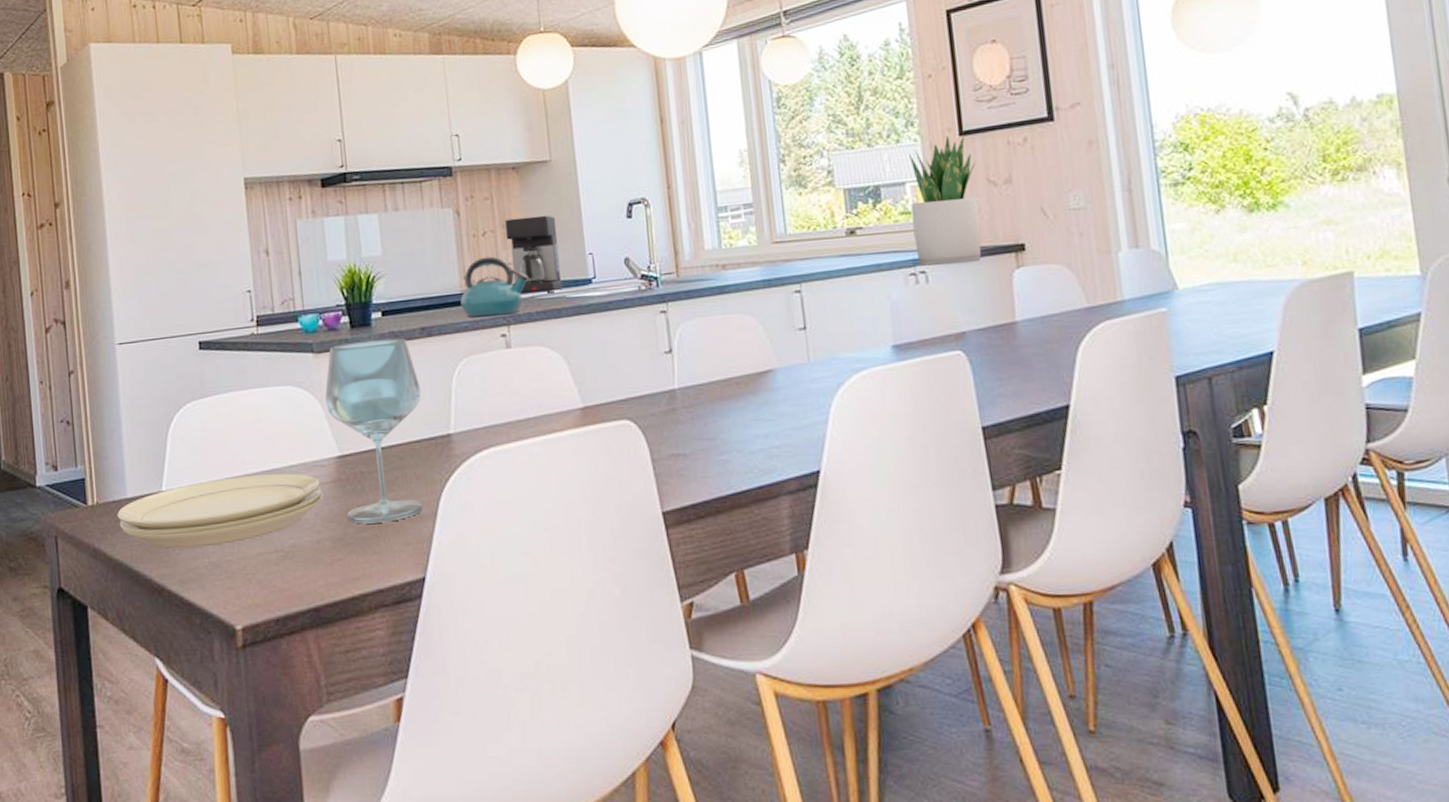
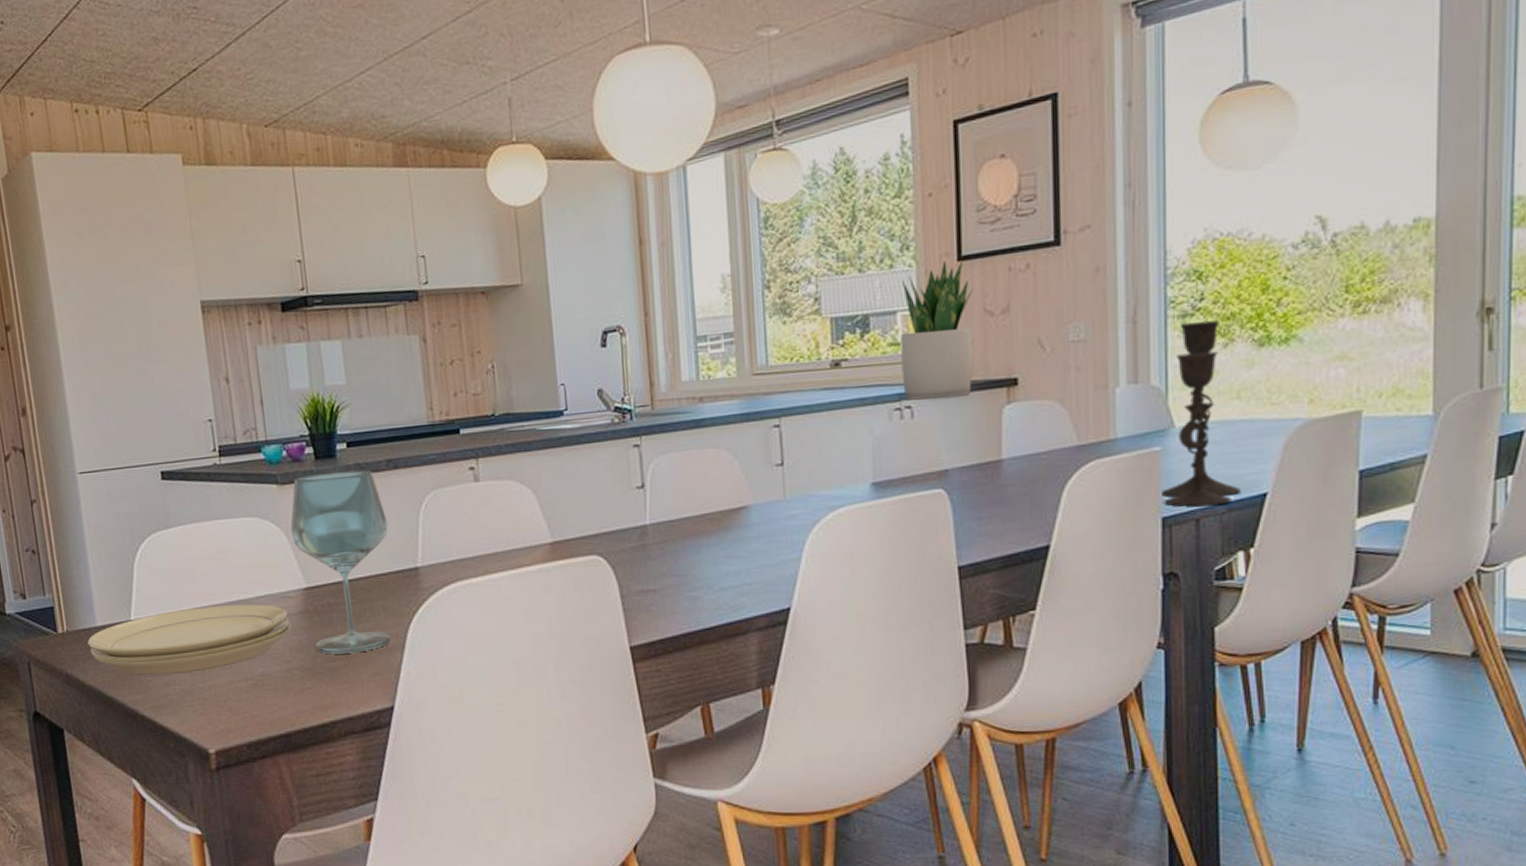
kettle: present [460,256,529,319] -> none [427,386,498,451]
coffee maker: present [505,215,563,295] -> none [474,343,533,427]
candlestick: none [1172,188,1248,366] -> present [1162,320,1241,507]

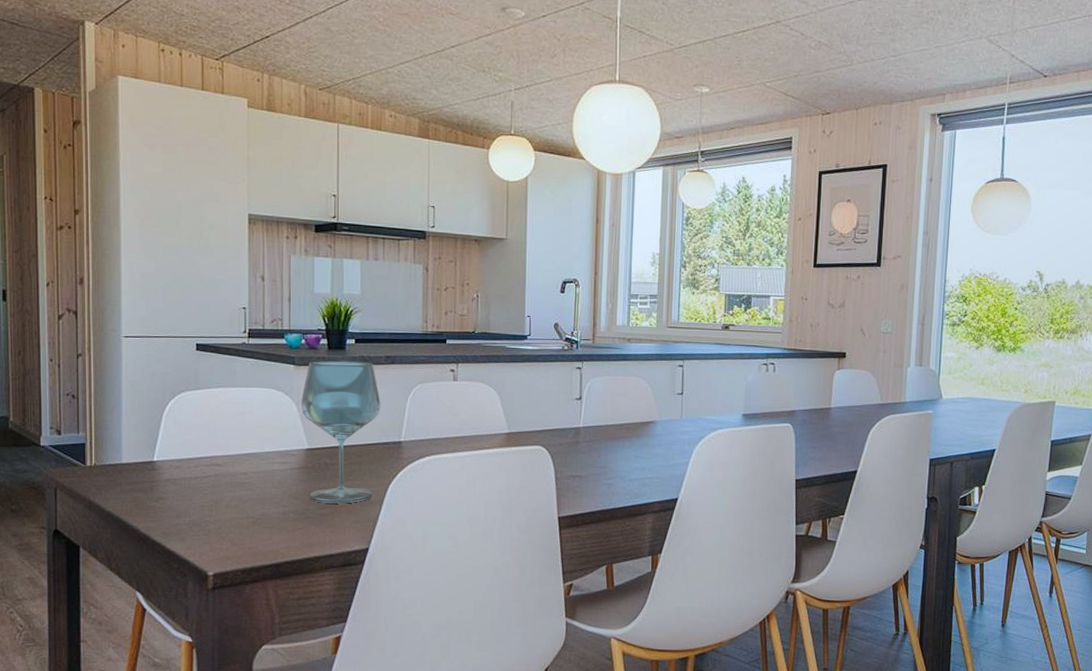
plate: present [87,604,292,676] -> none [112,456,292,509]
planter: present [900,260,973,401] -> none [770,265,822,362]
candlestick: present [1162,320,1241,507] -> none [931,330,980,454]

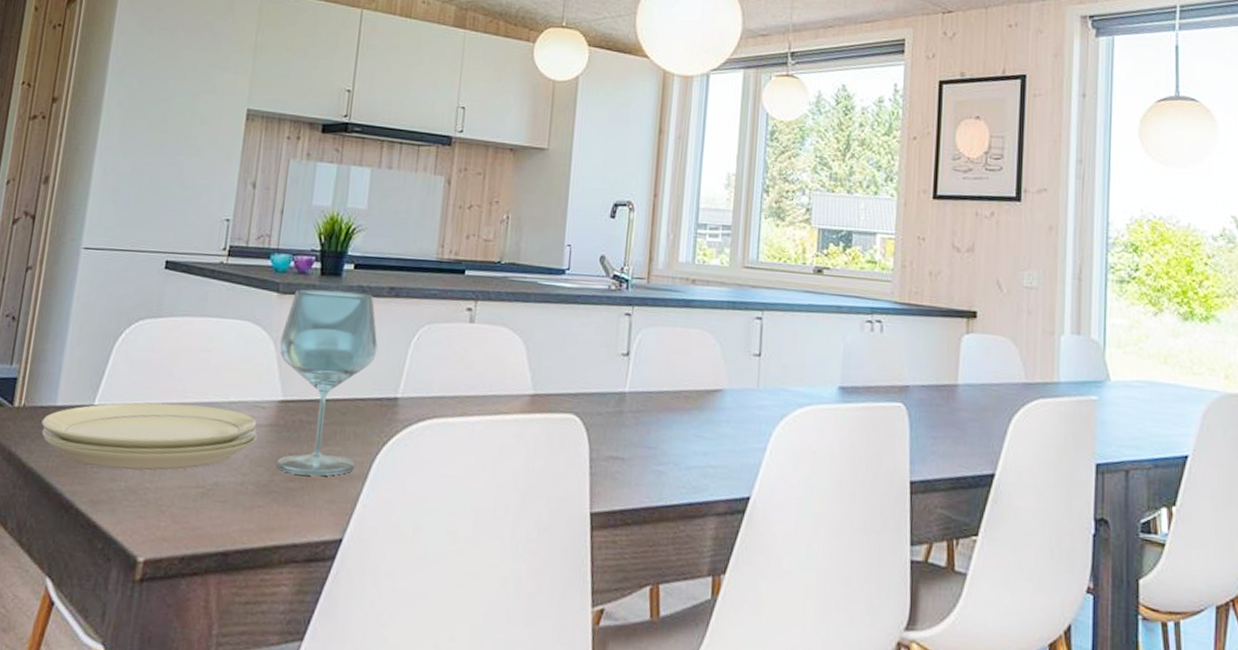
plate: none [112,456,292,509] -> present [41,402,258,471]

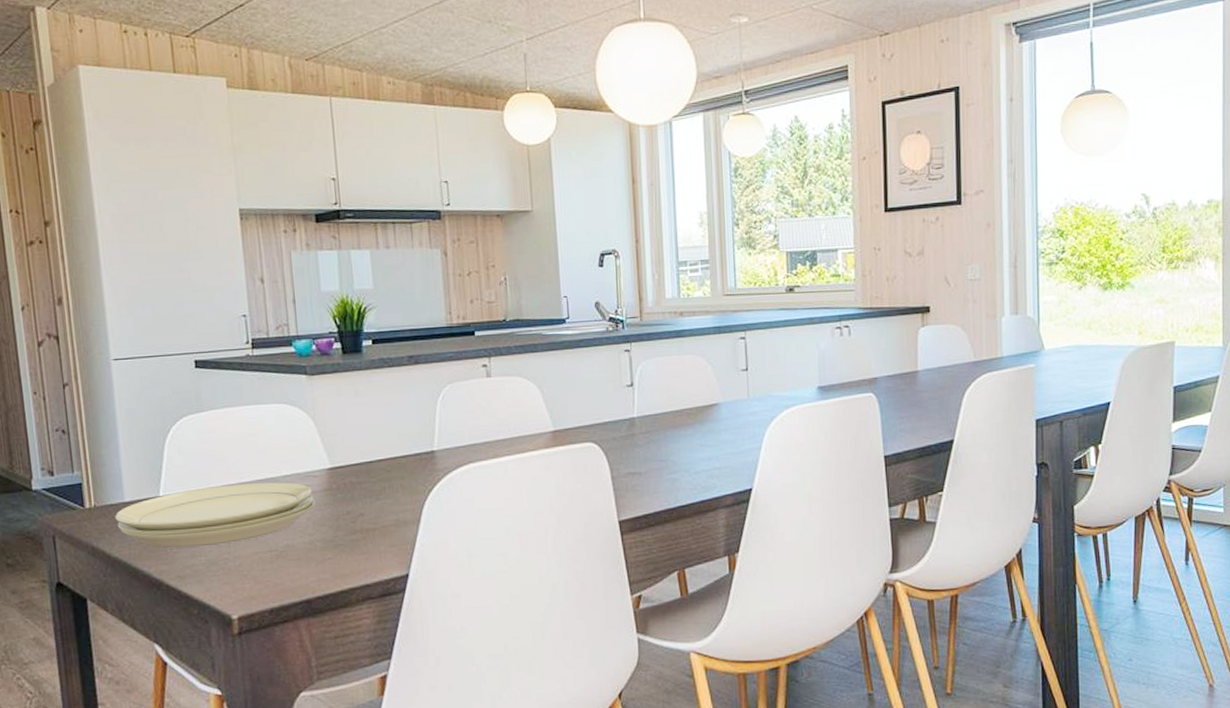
wine glass: present [276,288,378,477] -> none [317,364,409,528]

